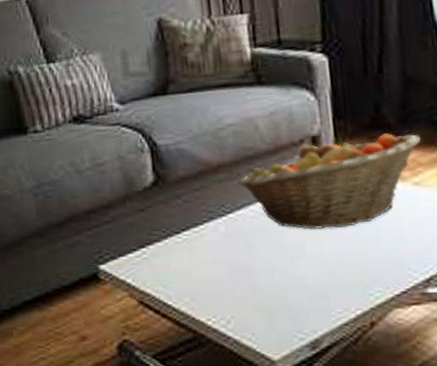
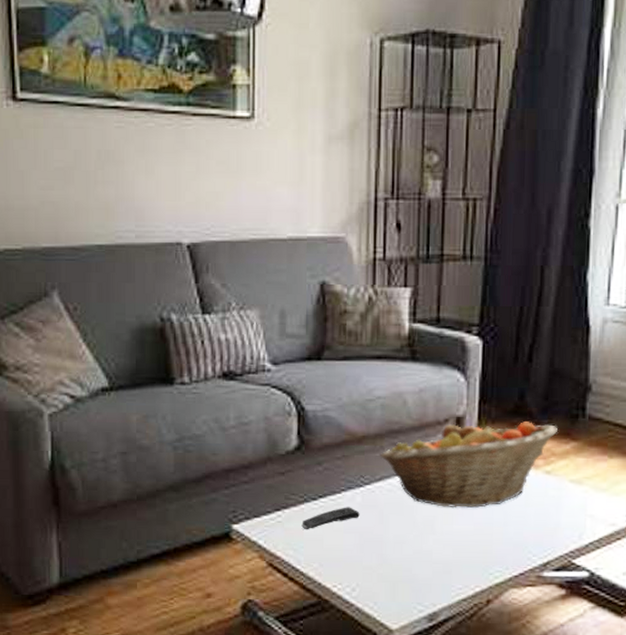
remote control: none [167,237,226,265] -> present [301,507,360,530]

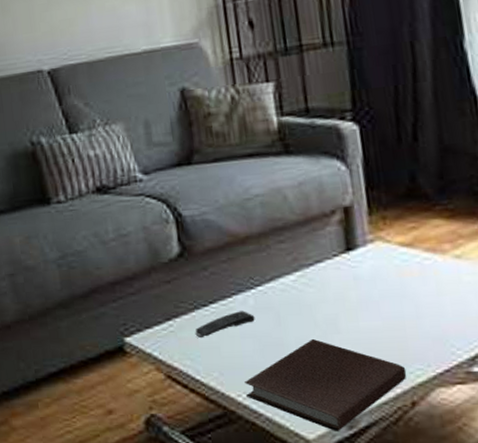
notebook: none [341,538,487,623] -> present [245,339,407,431]
fruit basket: present [380,422,557,509] -> none [267,204,461,304]

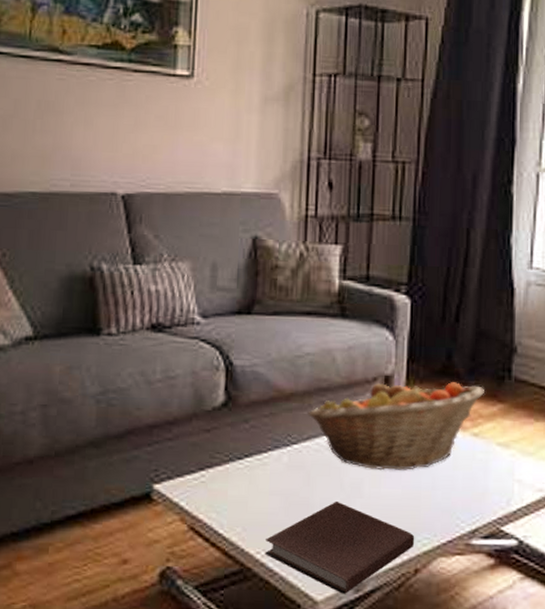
remote control: present [195,311,255,339] -> none [225,467,286,492]
fruit basket: none [267,204,461,304] -> present [307,381,484,471]

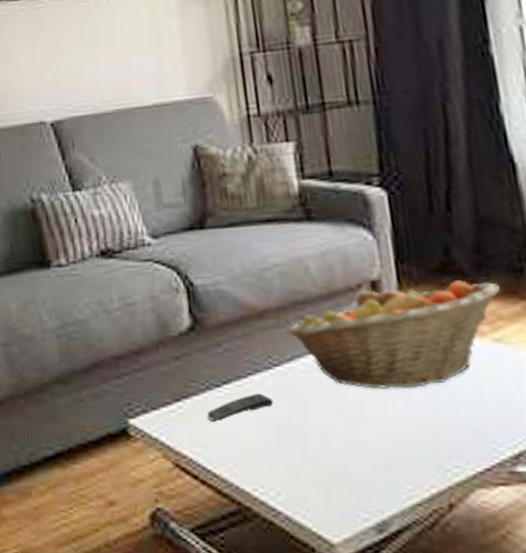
remote control: none [225,467,286,492] -> present [206,393,274,423]
notebook: present [265,502,415,594] -> none [262,428,443,535]

